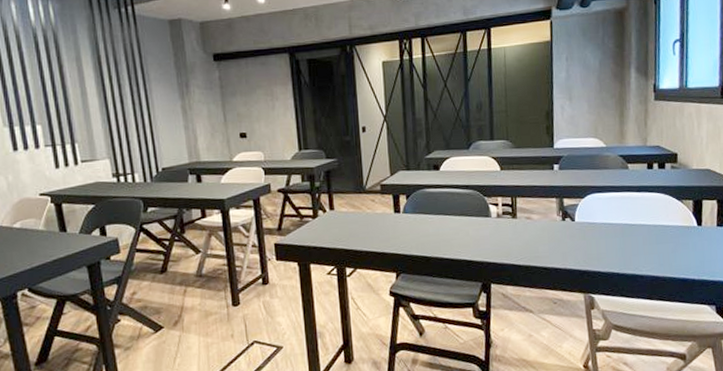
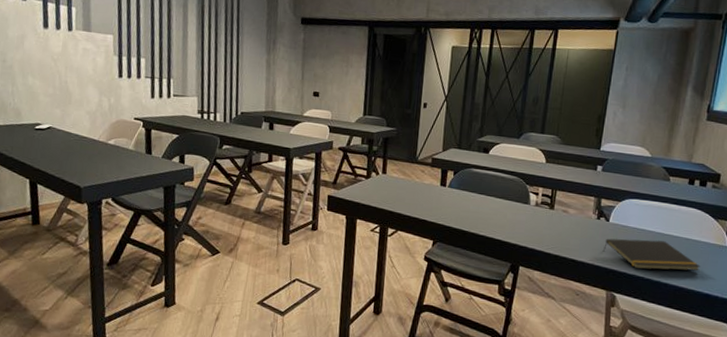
notepad: none [574,232,673,266] -> present [603,238,700,271]

